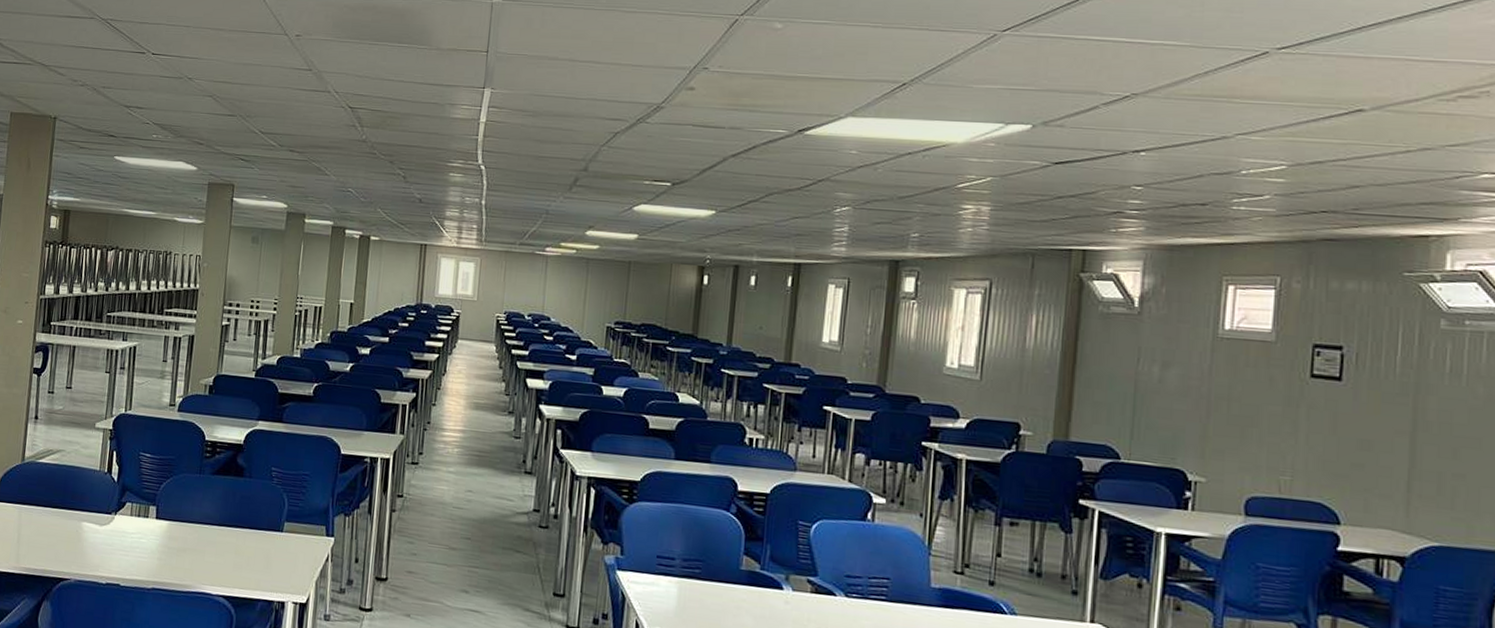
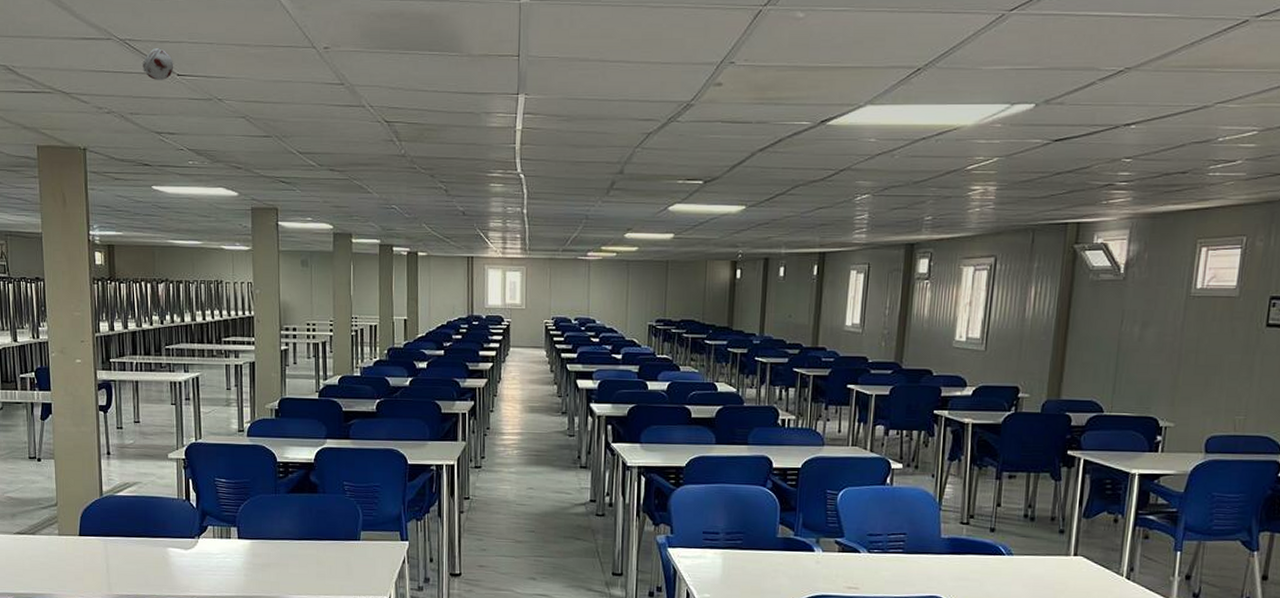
smoke detector: none [120,27,150,59] -> present [143,47,174,81]

